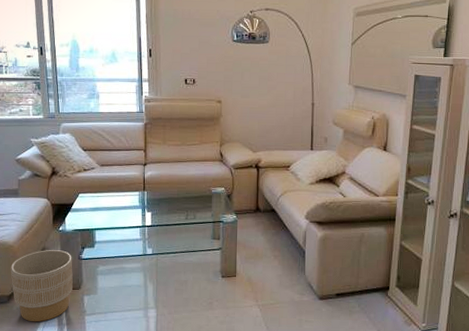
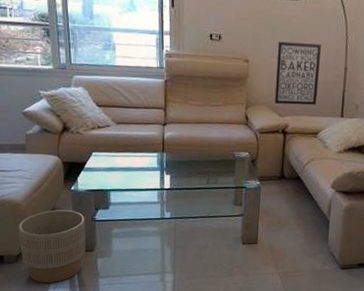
wall art: none [247,82,288,141] -> present [275,41,321,105]

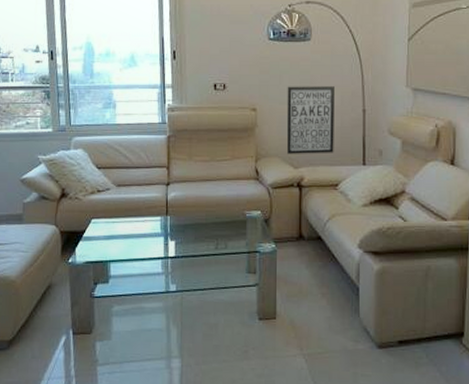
planter: present [18,210,86,284] -> none [11,286,84,374]

